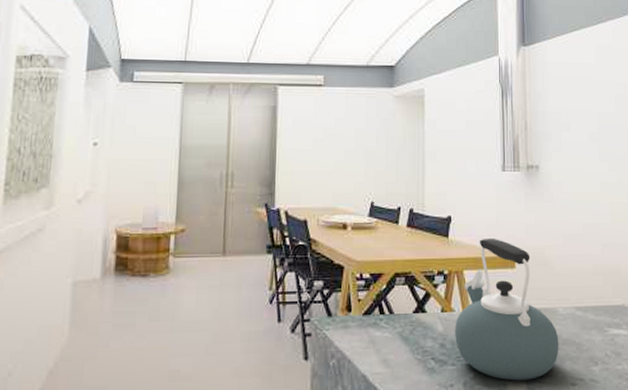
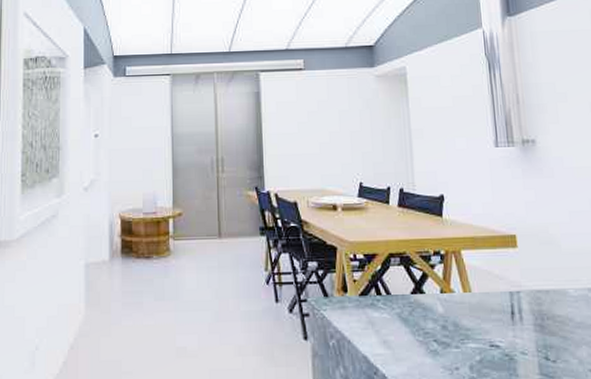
kettle: present [454,239,559,381] -> none [455,217,573,366]

